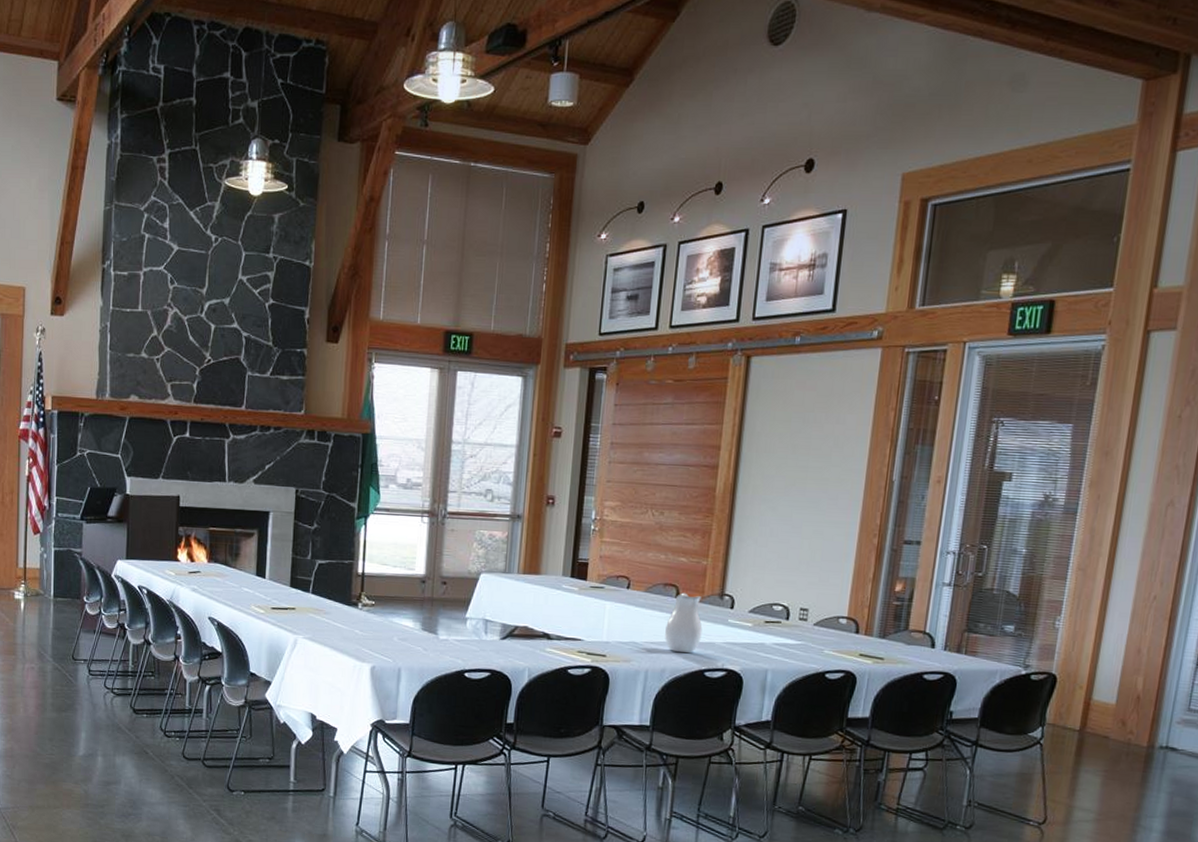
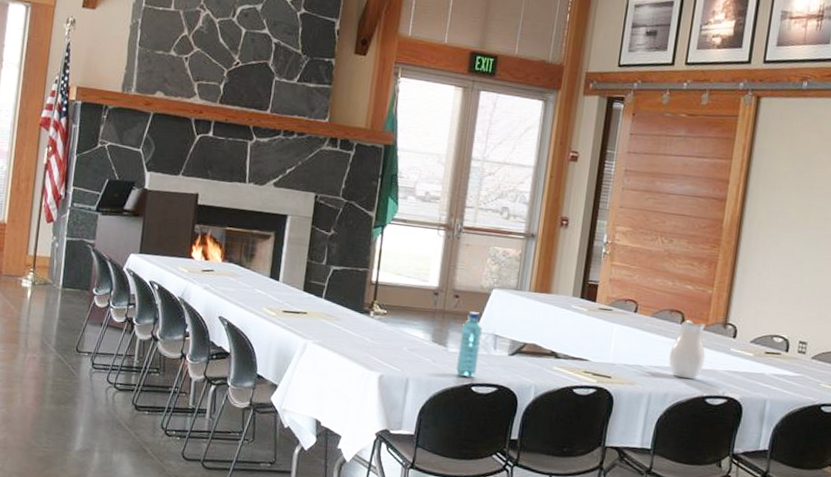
water bottle: none [448,597,472,664] -> present [456,311,482,378]

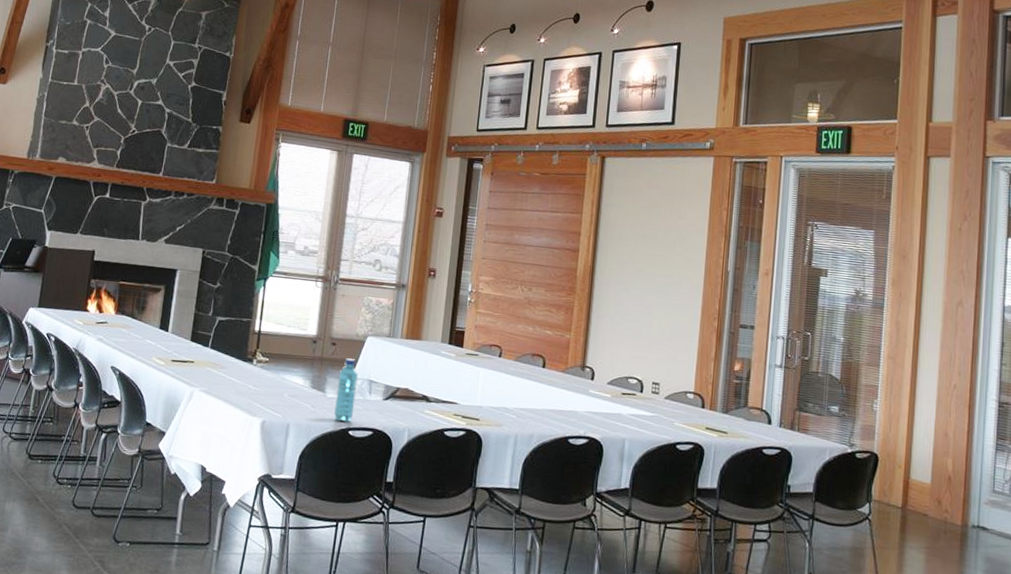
pitcher: present [669,319,706,380] -> none [533,363,566,421]

